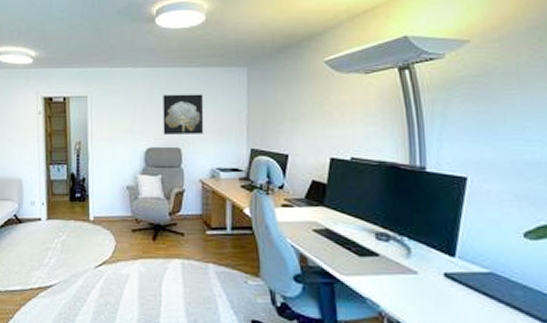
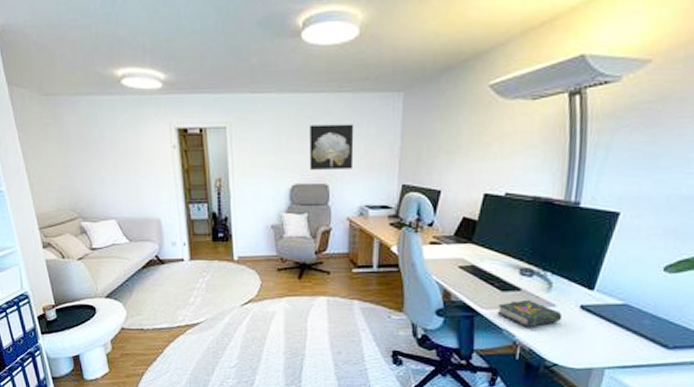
book: none [357,265,427,298] -> present [497,299,563,328]

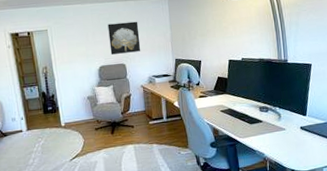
book: present [497,299,563,328] -> none [249,127,291,148]

